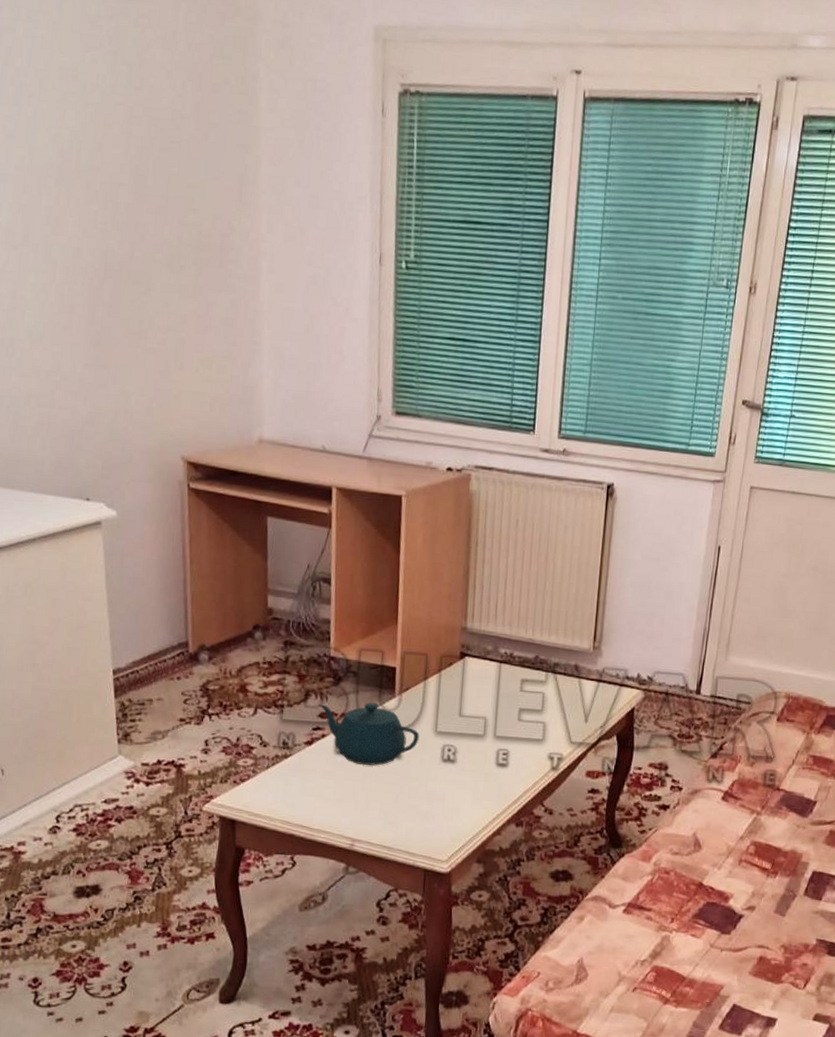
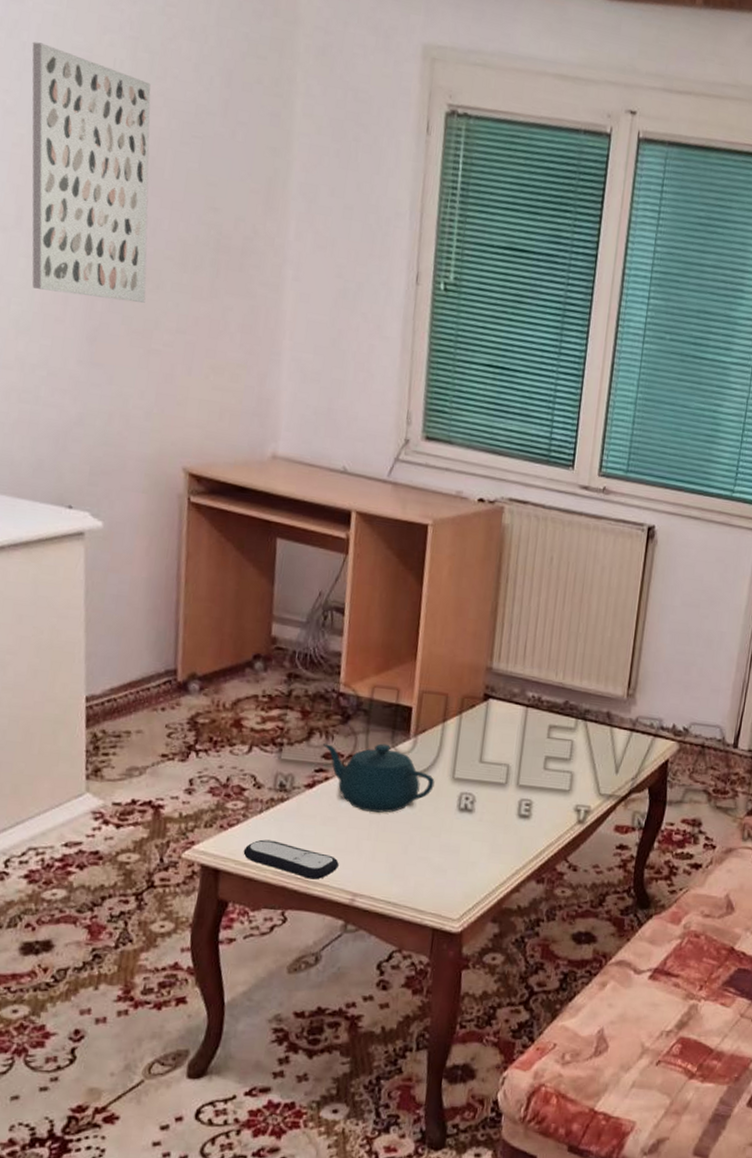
wall art: none [25,66,139,305] -> present [32,42,151,303]
remote control: none [255,792,338,827] -> present [243,839,339,880]

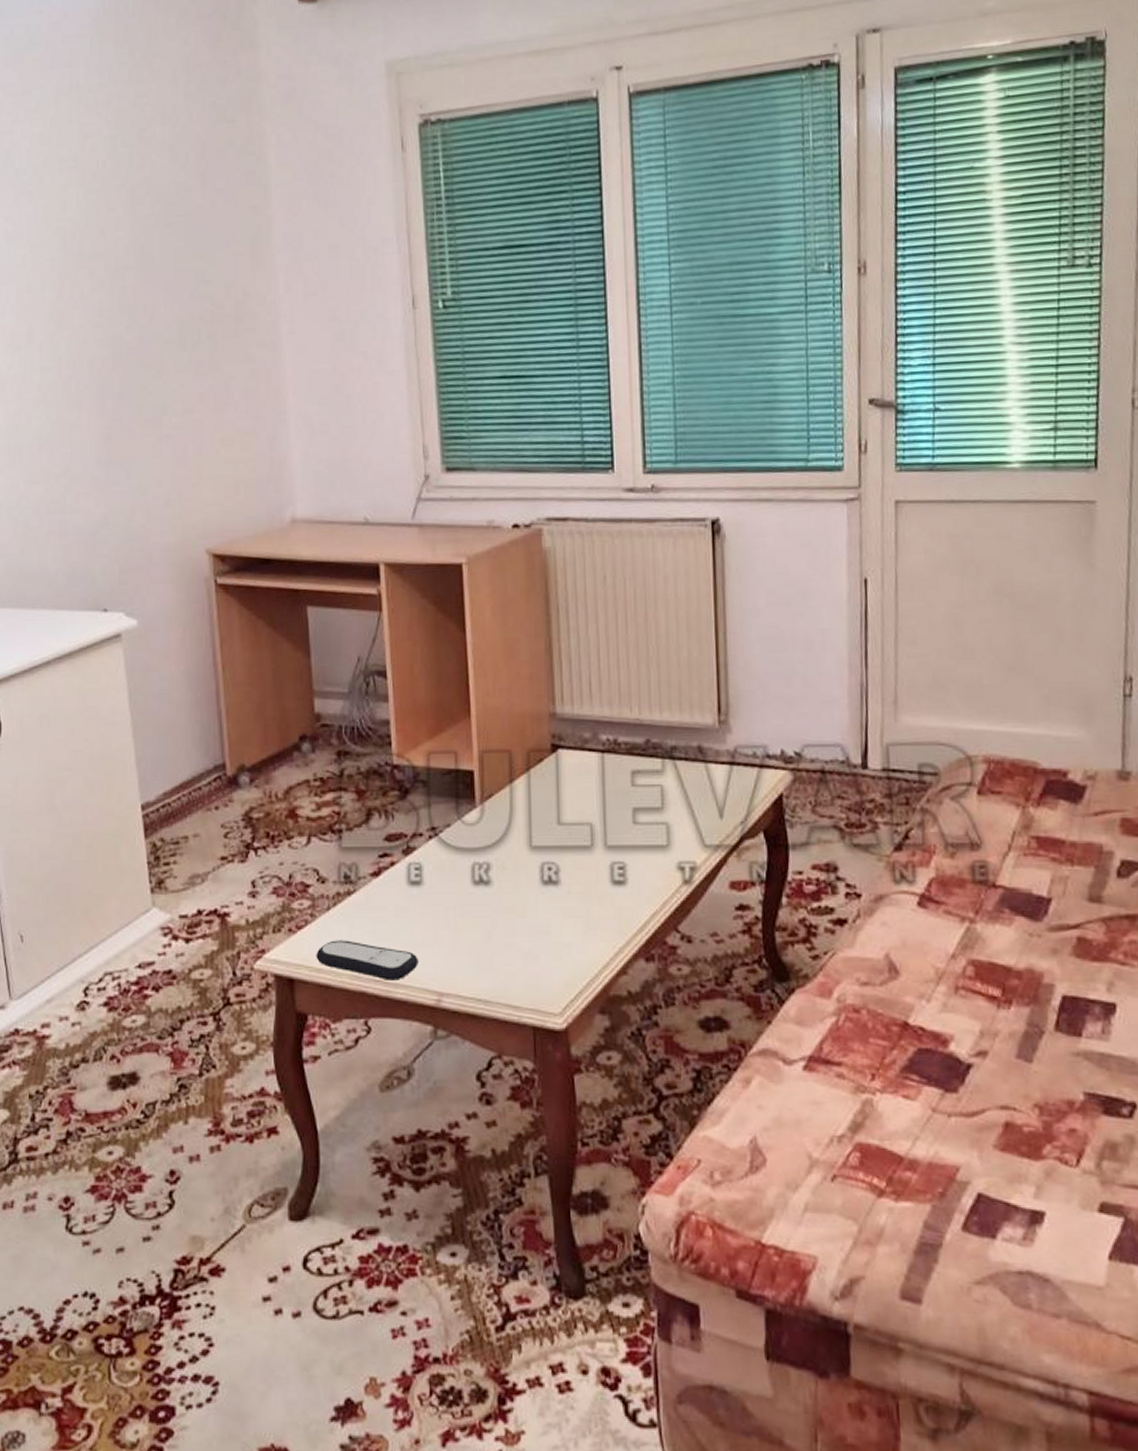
wall art: present [32,42,151,303] -> none [24,165,151,400]
teapot: present [323,743,435,813] -> none [384,816,511,896]

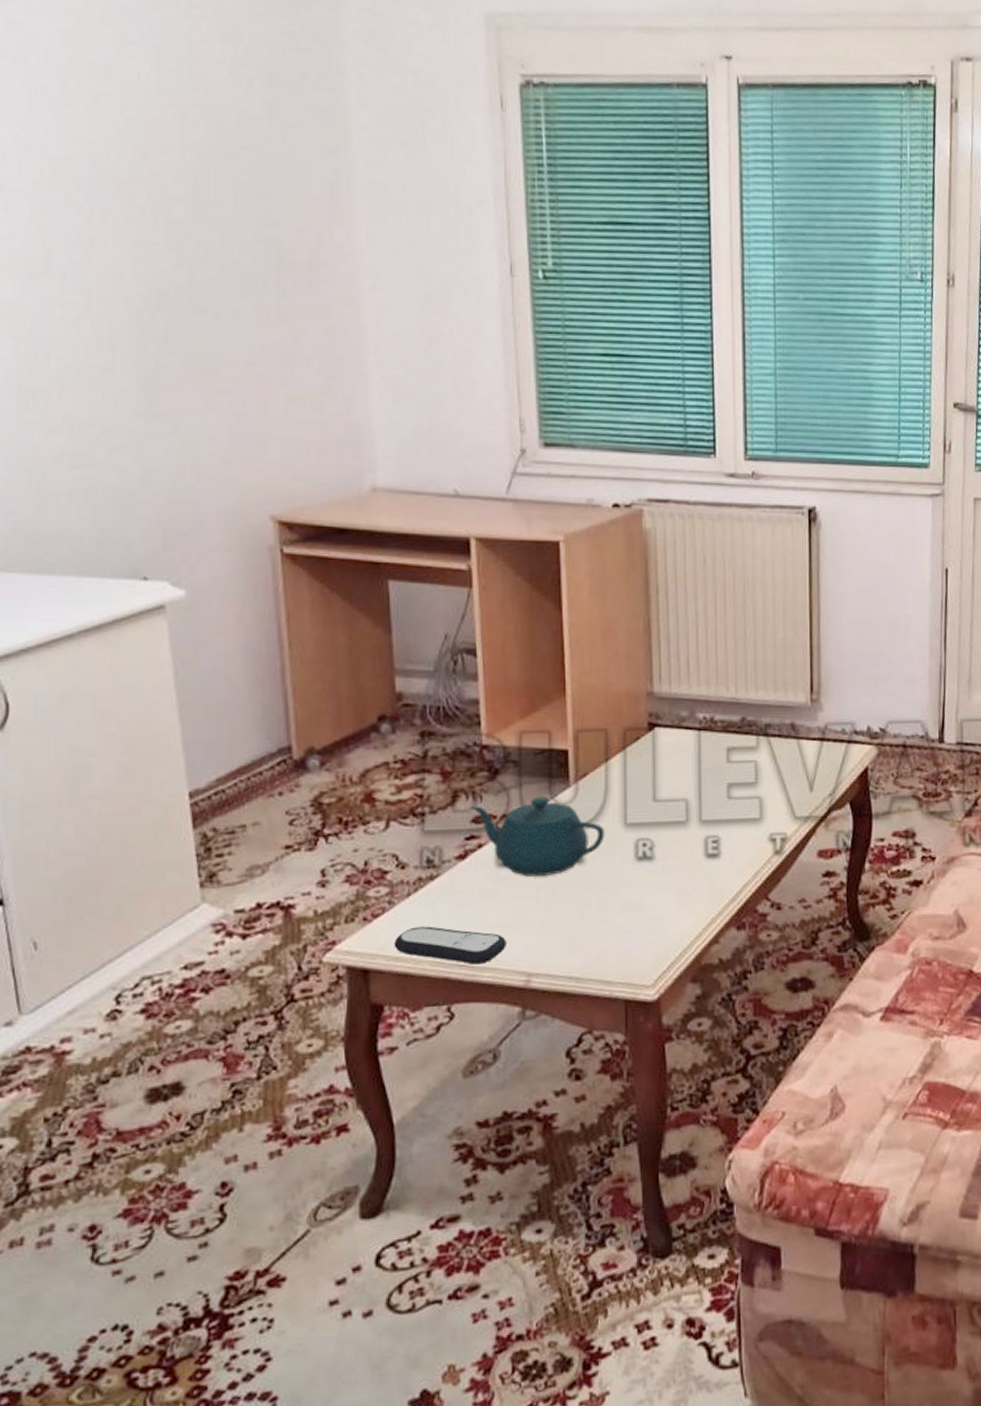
teapot: none [384,816,511,896] -> present [471,796,605,877]

